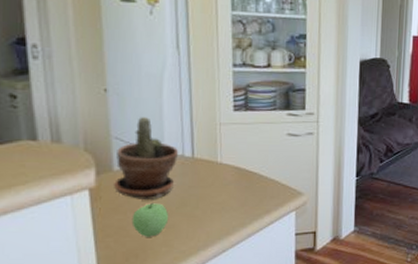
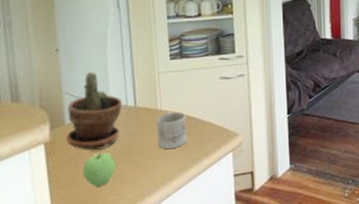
mug: none [215,165,249,204] -> present [156,111,187,150]

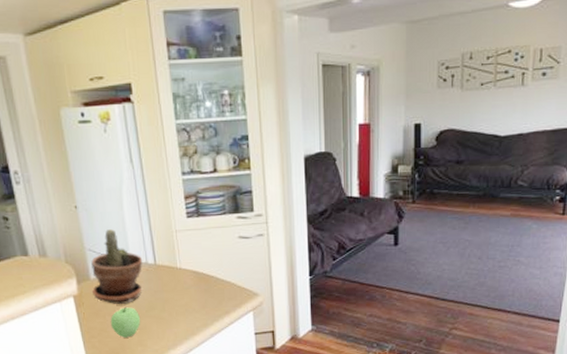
mug: present [156,111,187,150] -> none [176,269,207,306]

